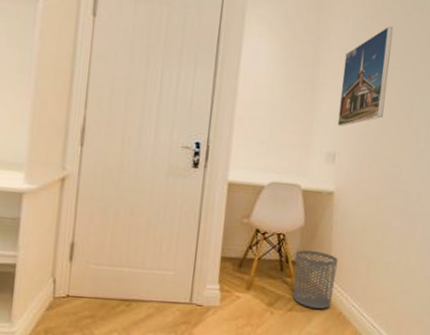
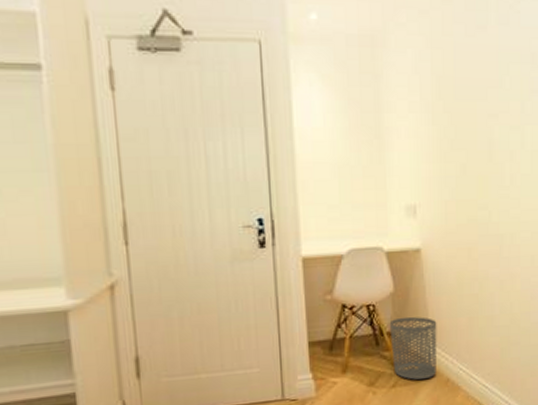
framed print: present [337,25,394,126] -> none [409,51,461,174]

